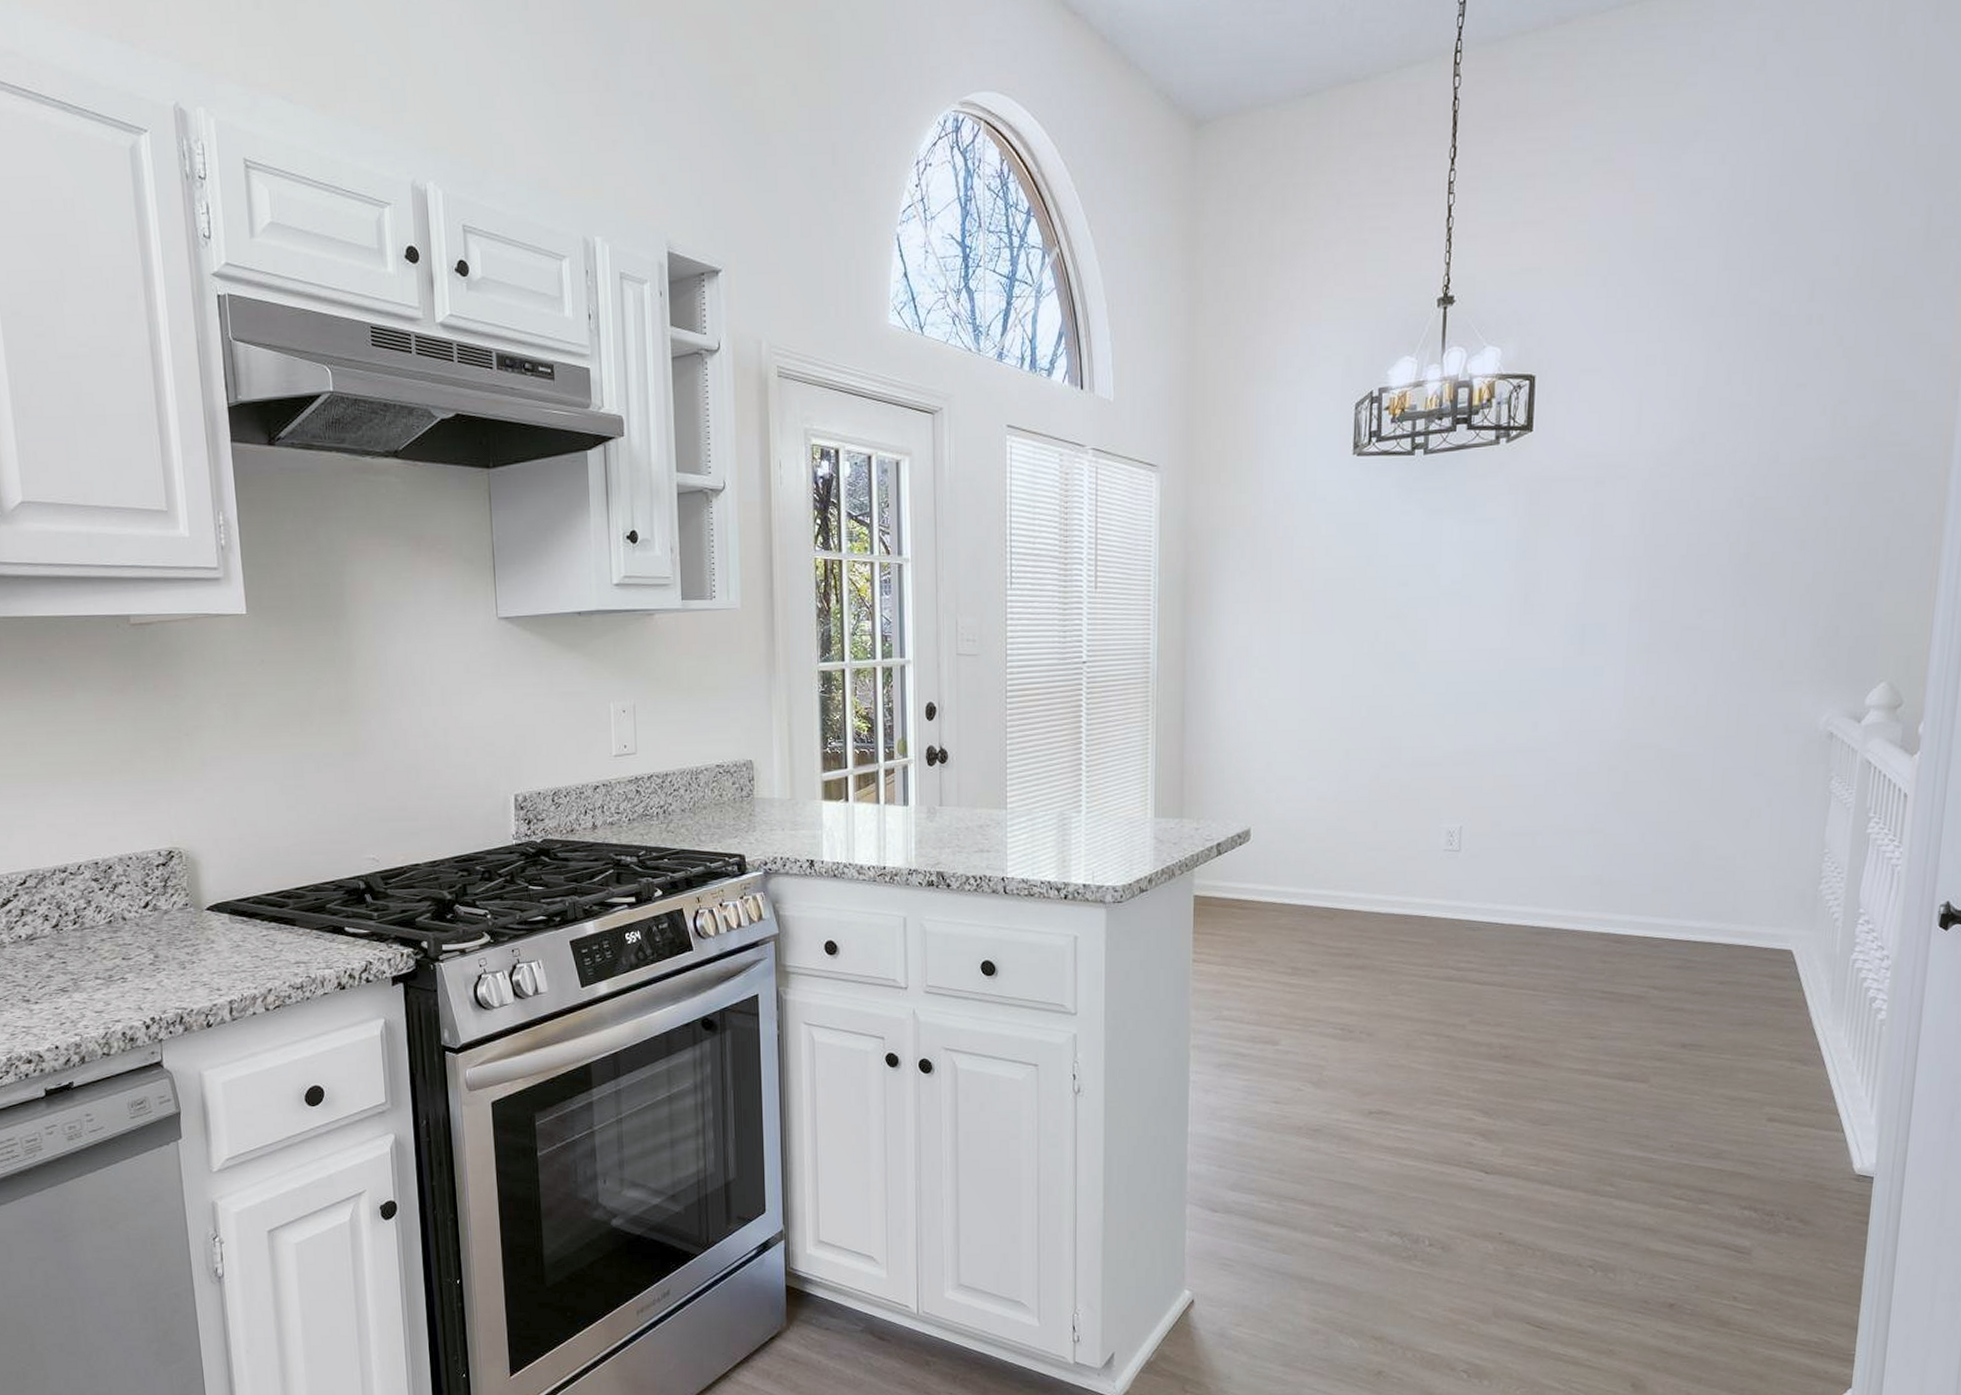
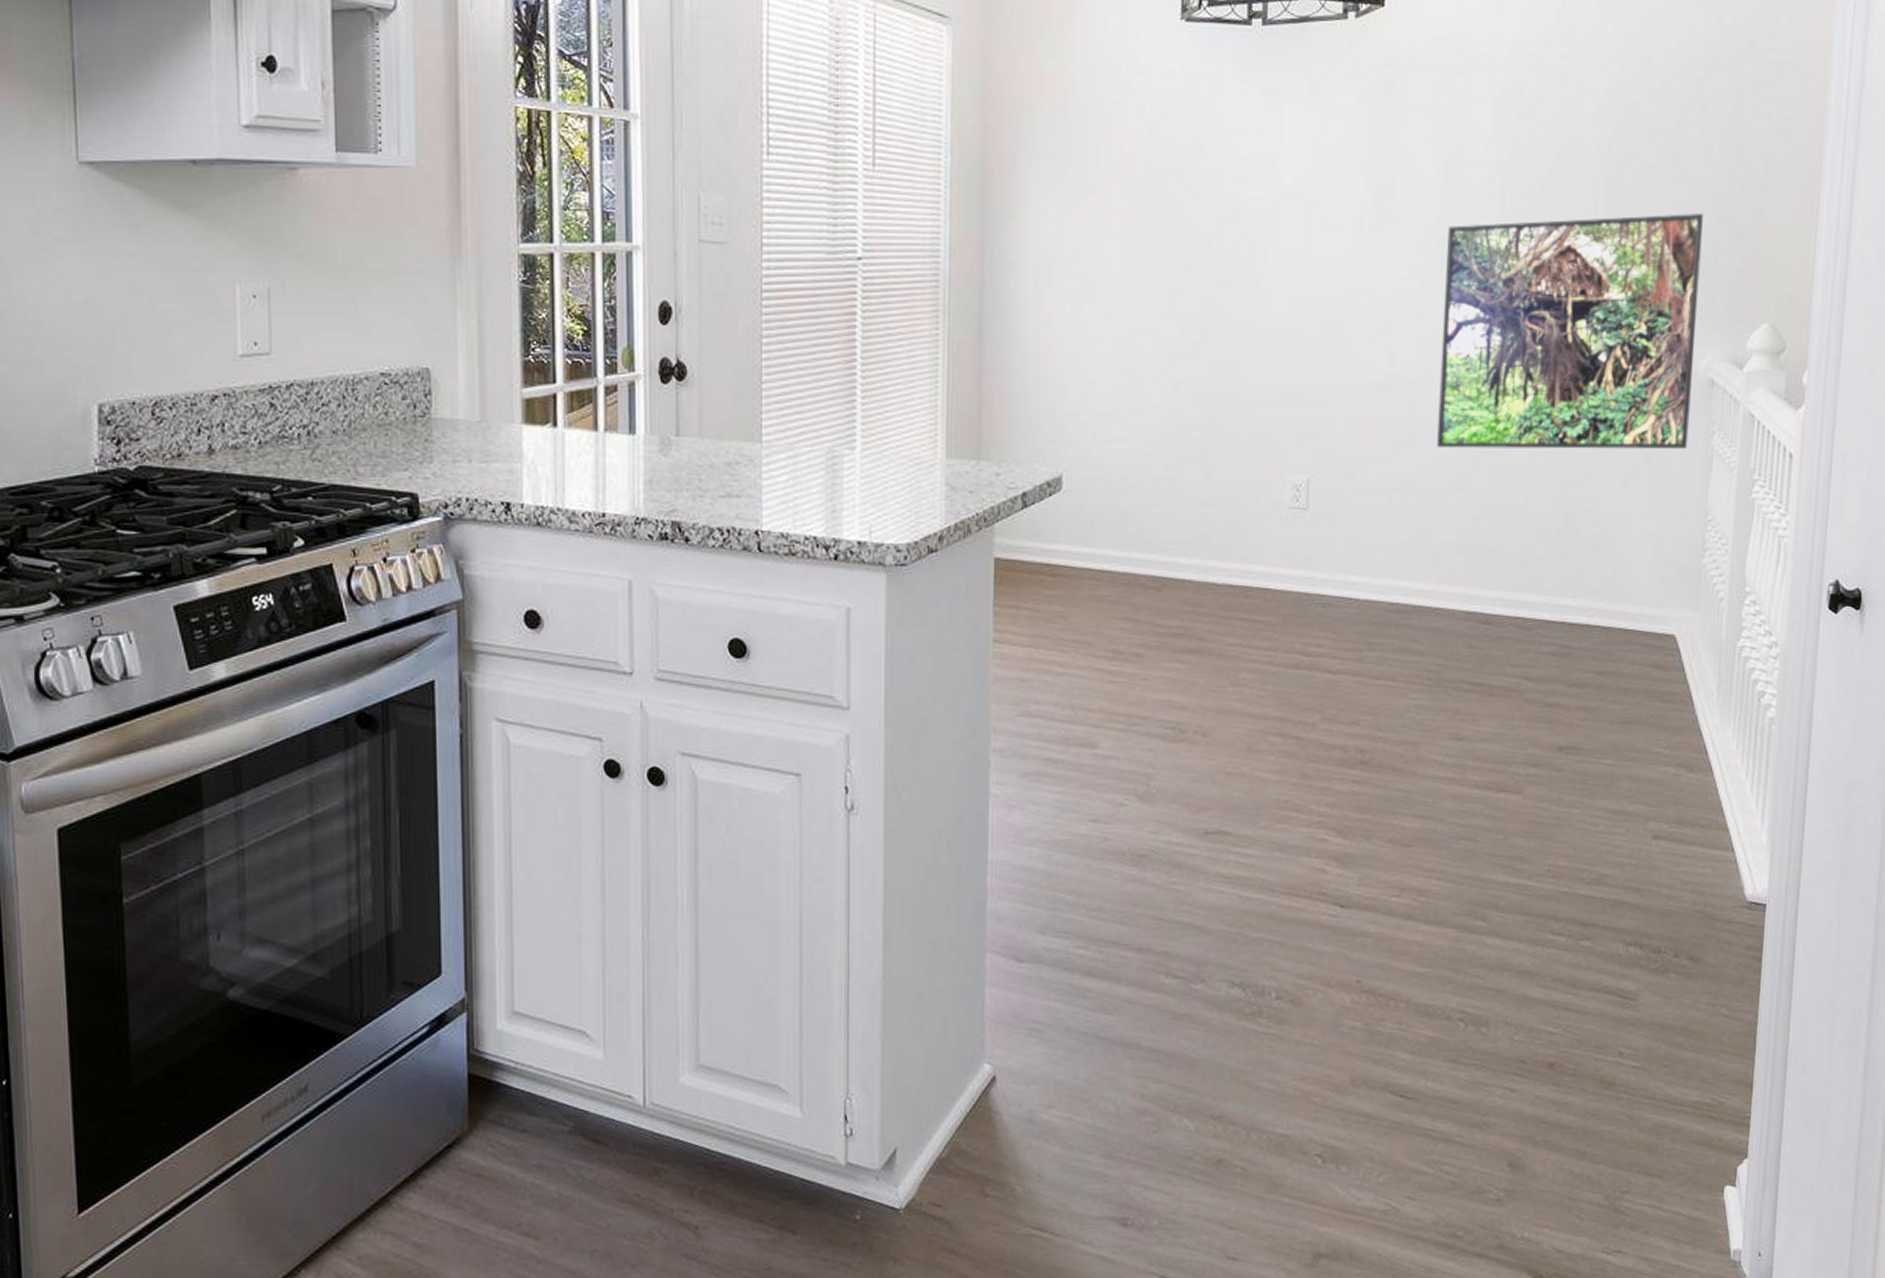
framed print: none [1575,591,1826,798] -> present [1437,214,1703,449]

